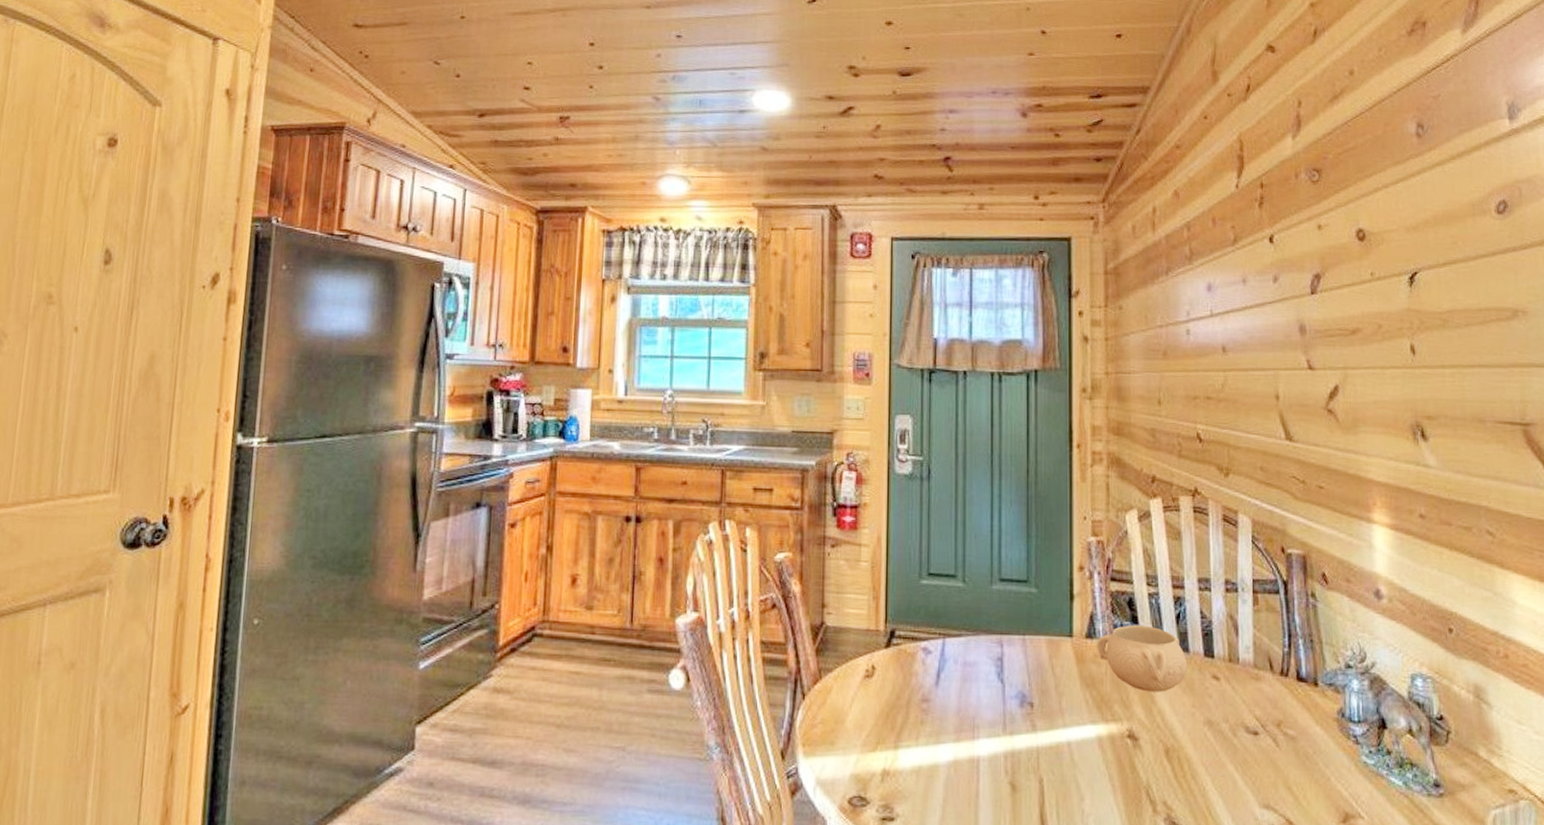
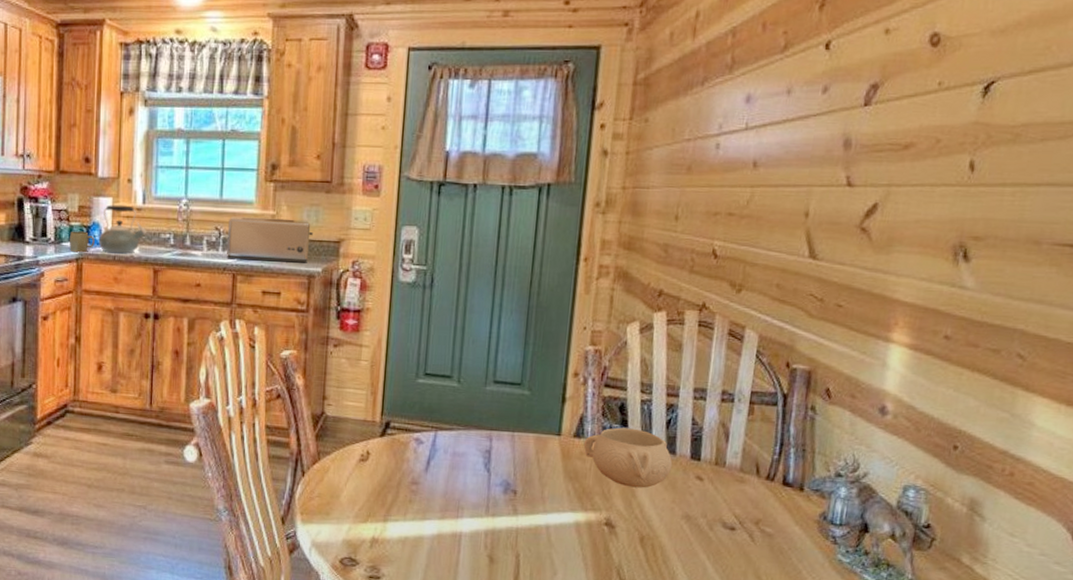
mug: none [543,426,571,450] -> present [70,231,95,253]
kettle: none [575,397,629,450] -> present [98,205,147,254]
toaster: none [715,408,805,456] -> present [227,216,313,263]

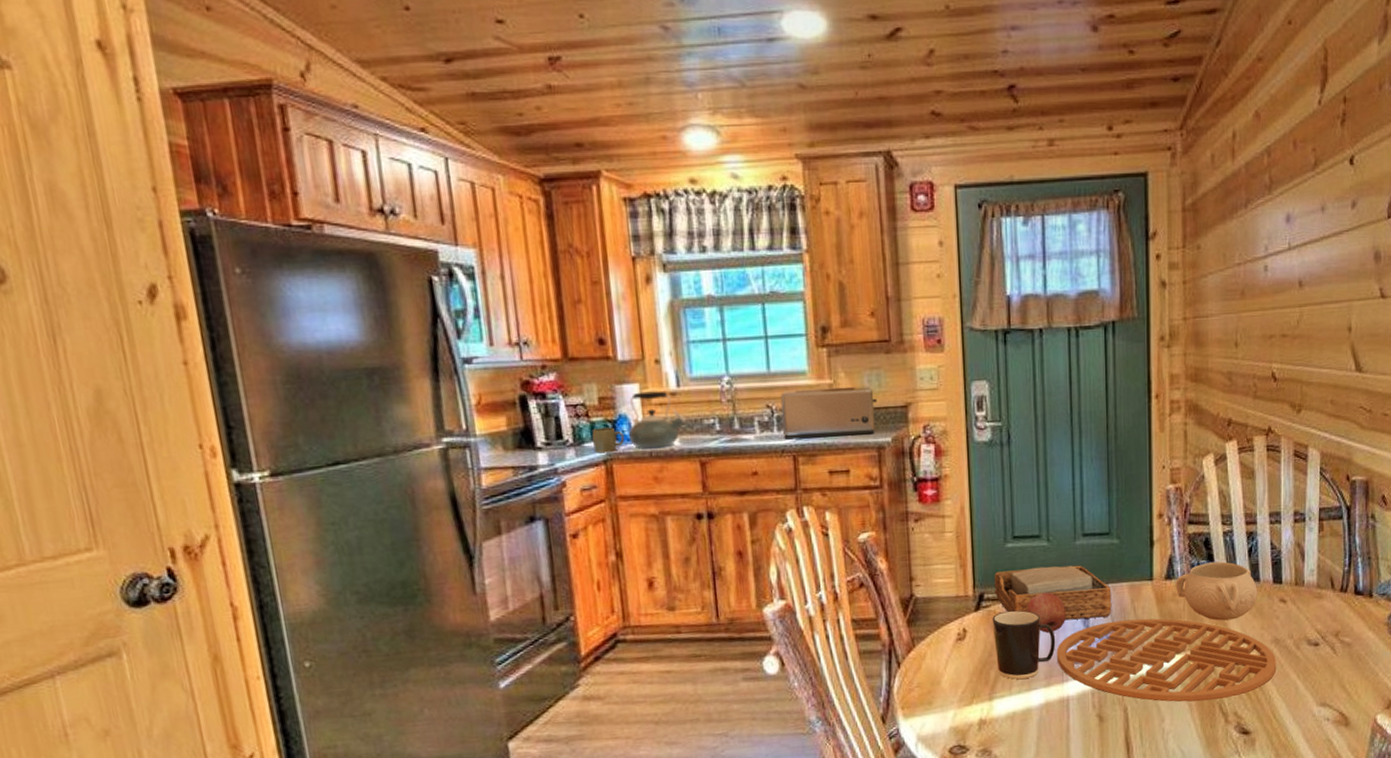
mug: none [395,441,455,508] -> present [992,610,1056,680]
napkin holder: none [401,404,517,463] -> present [994,565,1112,621]
fruit: none [430,430,469,469] -> present [1026,592,1067,633]
placemat: none [454,468,686,565] -> present [1056,618,1277,702]

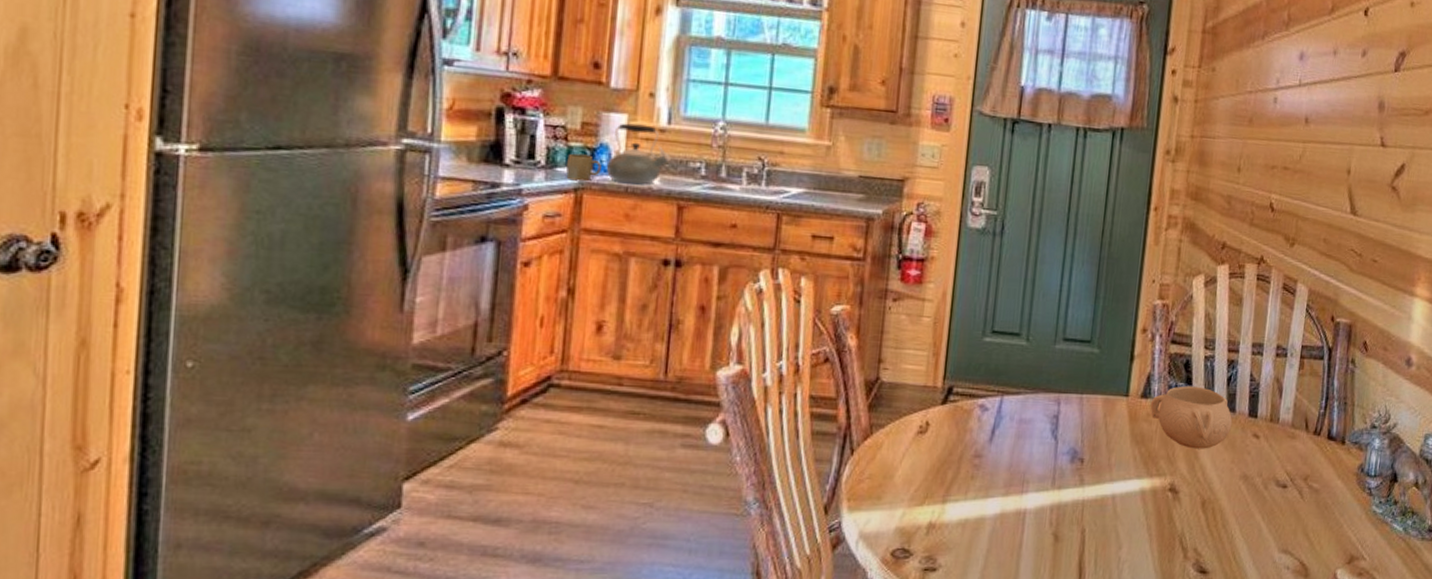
toaster: present [780,385,877,440] -> none [771,145,874,204]
mug: present [992,610,1056,680] -> none [956,408,1021,485]
napkin holder: present [994,565,1112,621] -> none [965,366,1085,429]
fruit: present [1026,592,1067,633] -> none [995,394,1036,437]
placemat: present [1056,618,1277,702] -> none [1019,434,1243,533]

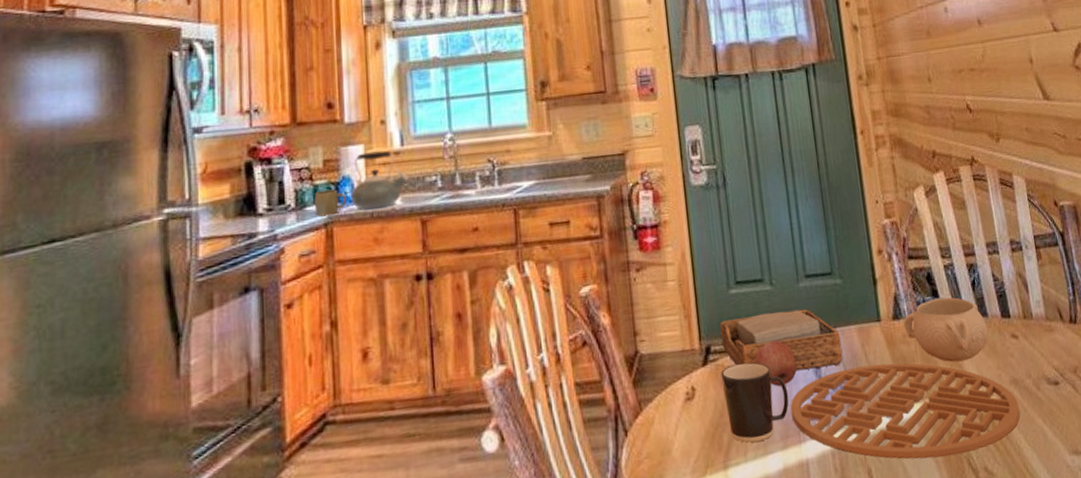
mug: none [956,408,1021,485] -> present [721,362,789,443]
napkin holder: none [965,366,1085,429] -> present [720,309,843,371]
fruit: none [995,394,1036,437] -> present [755,340,797,387]
placemat: none [1019,434,1243,533] -> present [790,363,1021,460]

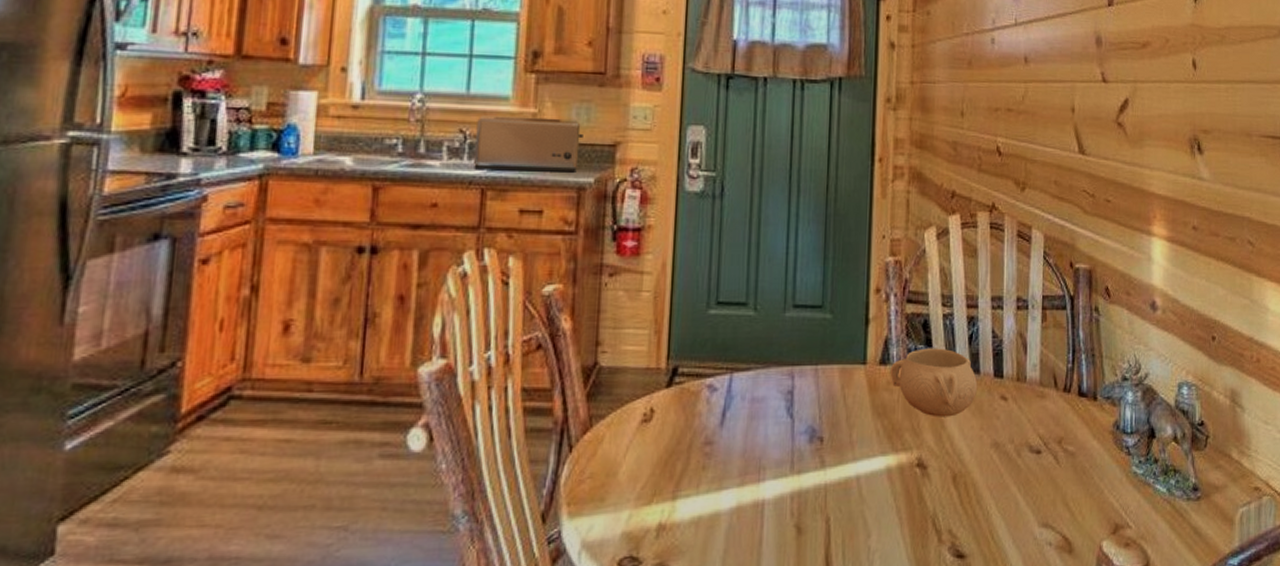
mug: present [314,189,346,217] -> none [250,136,289,167]
kettle: present [350,150,410,210] -> none [294,101,366,167]
toaster: none [501,135,595,193] -> present [474,115,583,173]
napkin holder: present [720,309,843,371] -> none [691,339,821,406]
mug: present [721,362,789,443] -> none [684,389,755,476]
fruit: present [755,340,797,387] -> none [725,370,769,419]
placemat: present [790,363,1021,460] -> none [754,409,996,515]

